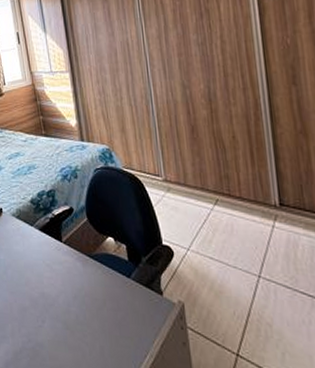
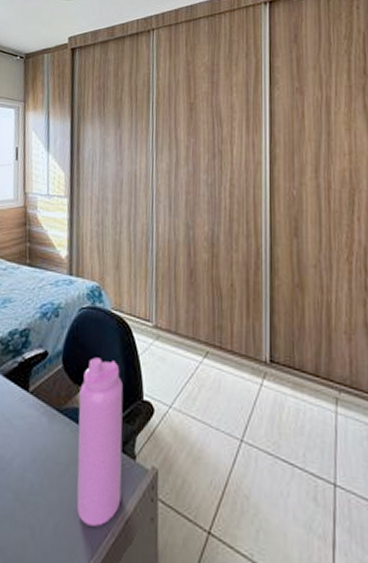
water bottle: none [105,210,155,350] -> present [76,357,124,527]

